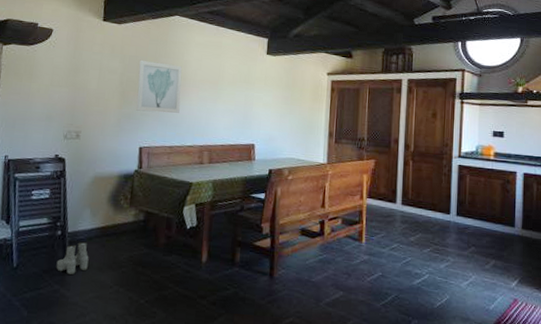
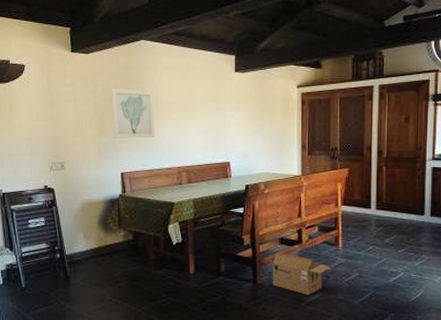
boots: present [56,242,89,274] -> none [60,263,88,291]
cardboard box: none [284,245,354,294] -> present [265,253,332,295]

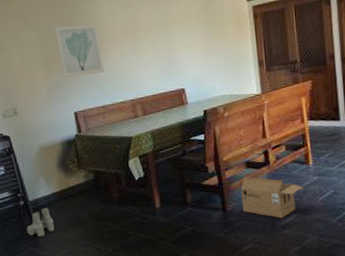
boots: none [60,263,88,291] -> present [26,207,55,237]

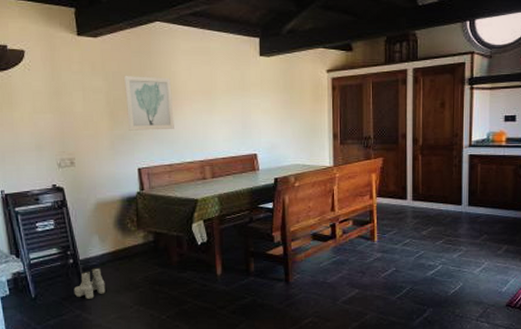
cardboard box: present [233,177,304,219] -> none [298,249,367,293]

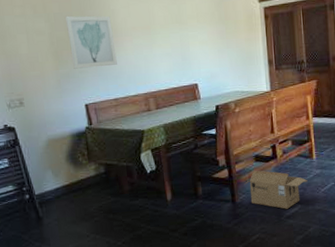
boots: present [74,268,105,299] -> none [31,201,62,232]
cardboard box: none [298,249,367,293] -> present [243,170,308,209]

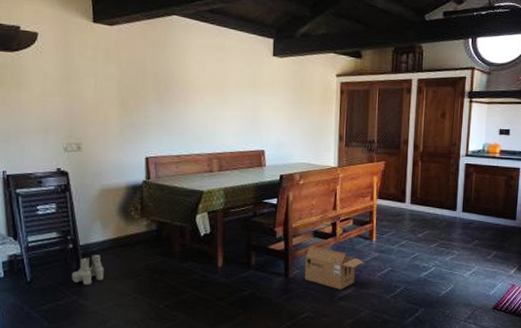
boots: none [31,201,62,232] -> present [71,254,104,285]
wall art: present [65,15,117,69] -> none [137,64,185,121]

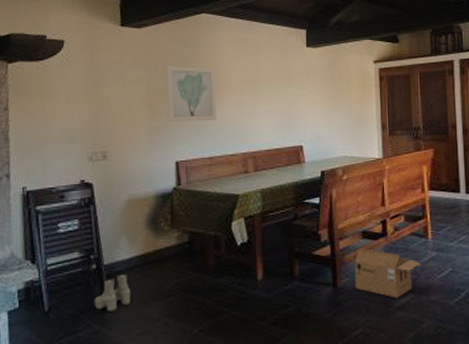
wall art: none [137,64,185,121] -> present [166,65,217,122]

